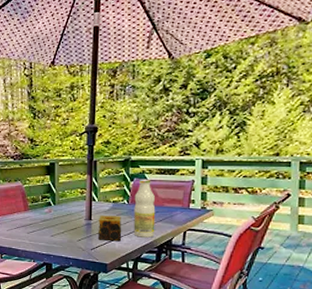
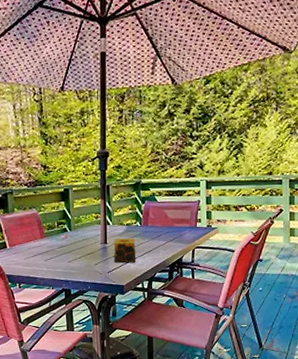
beverage bottle: present [133,179,156,238] -> none [146,201,167,258]

